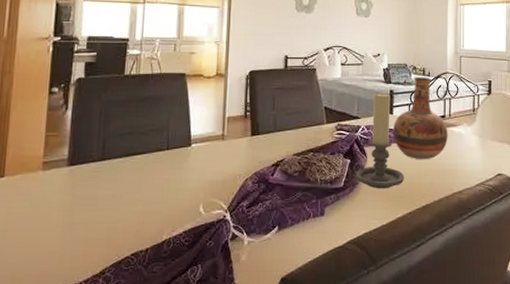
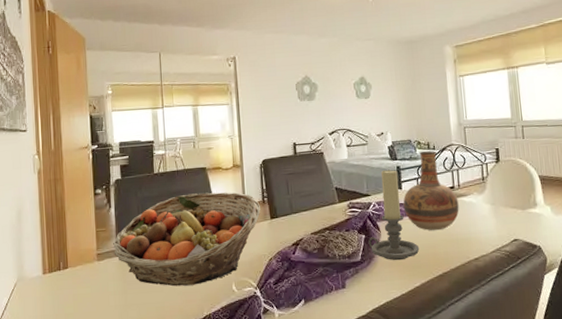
fruit basket: none [64,101,241,205] -> present [113,192,261,287]

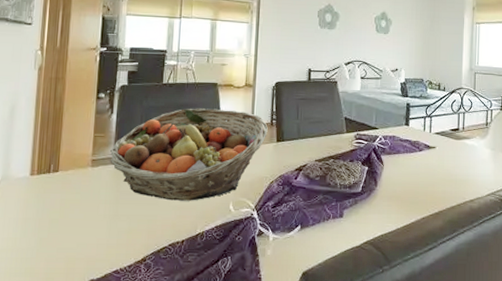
candle holder: present [369,169,420,261] -> none [371,105,419,195]
vase: present [403,151,459,230] -> none [408,91,461,169]

